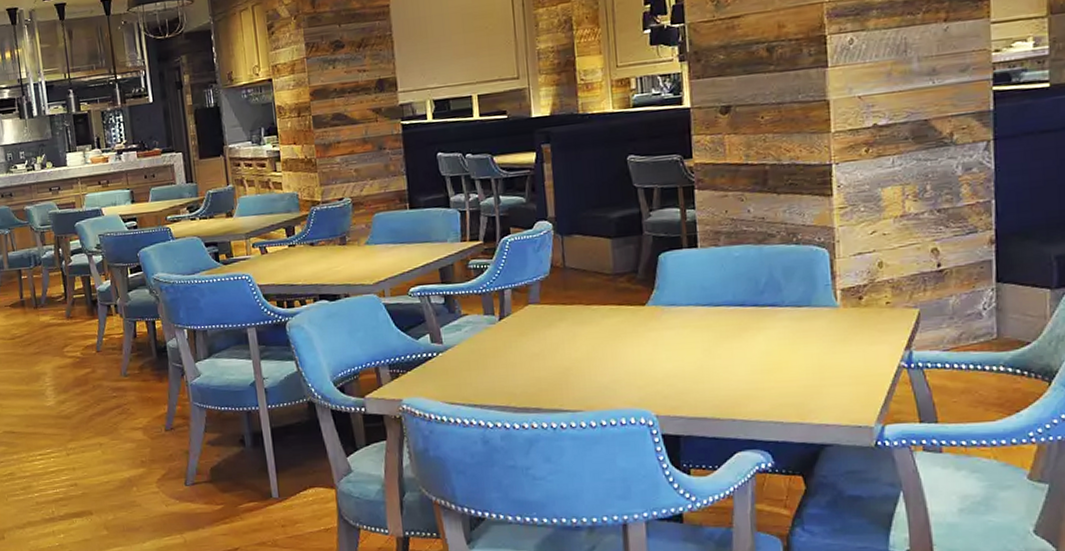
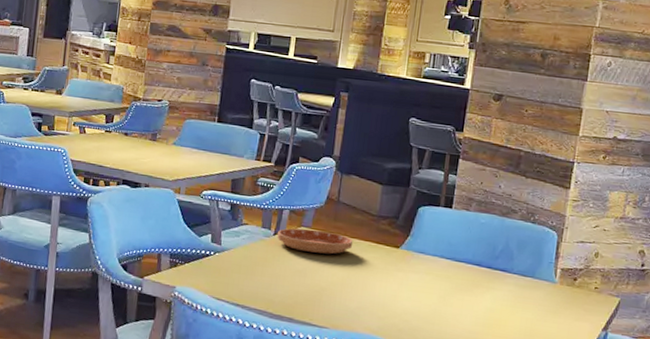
saucer: none [503,303,592,332] -> present [277,228,354,254]

